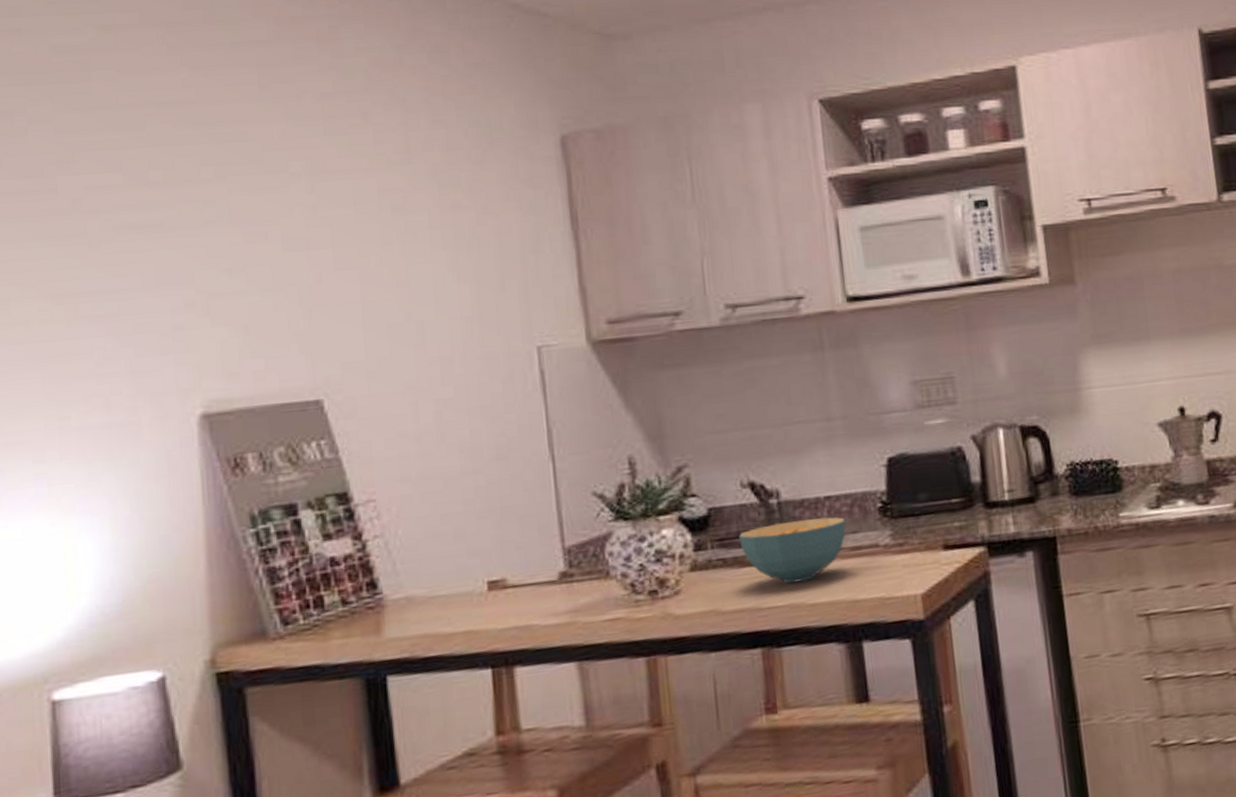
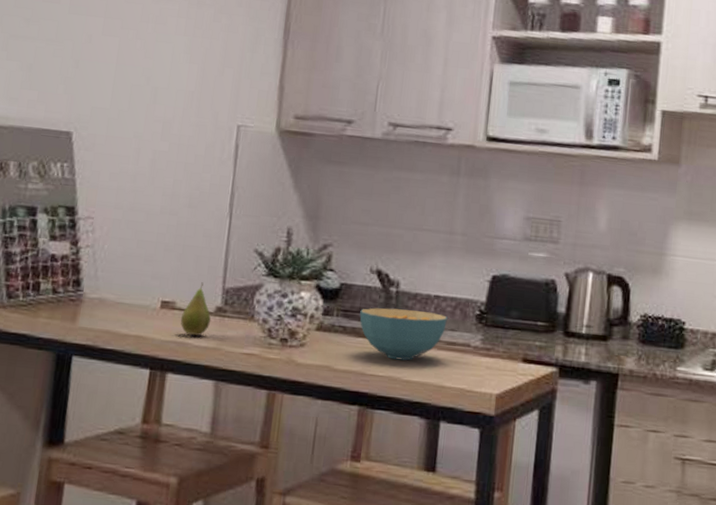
fruit: none [516,547,556,614] -> present [180,282,211,336]

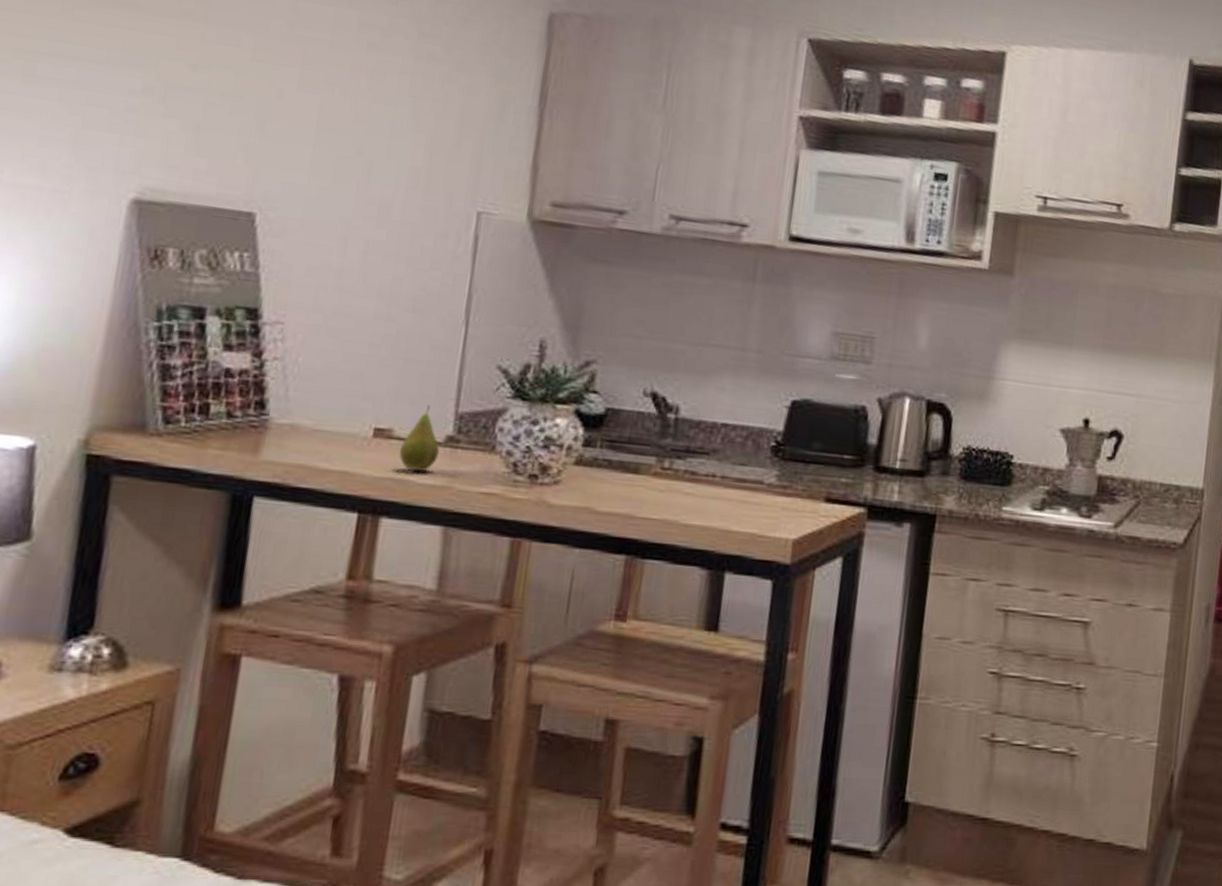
cereal bowl: present [359,307,447,361] -> none [629,437,737,501]

